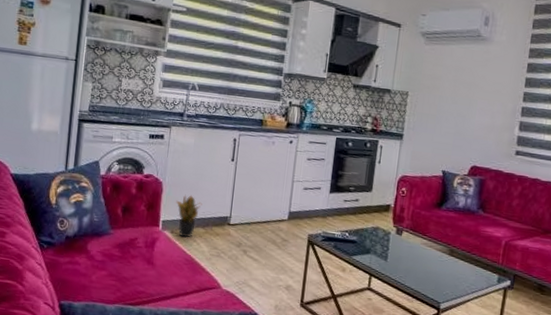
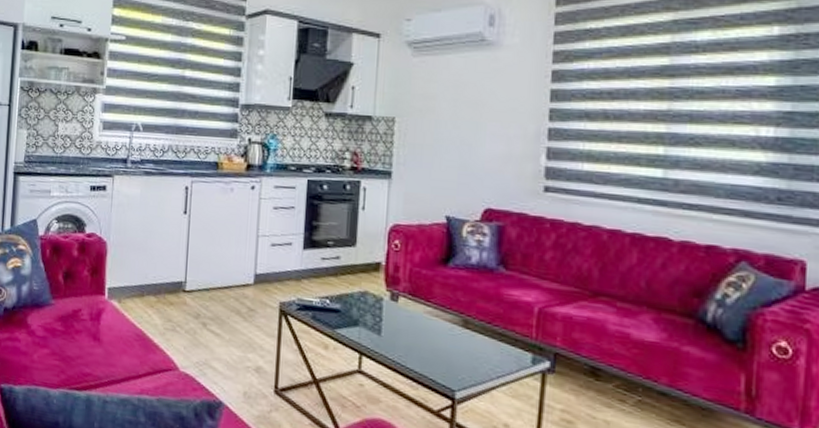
potted plant: present [176,194,202,238] -> none [122,255,153,308]

